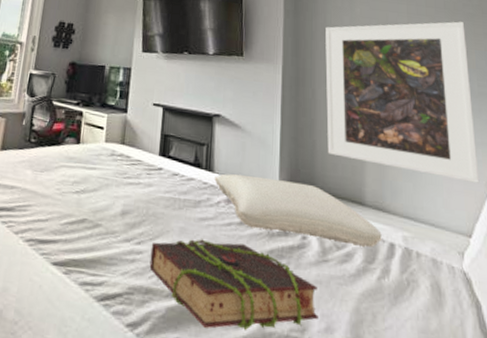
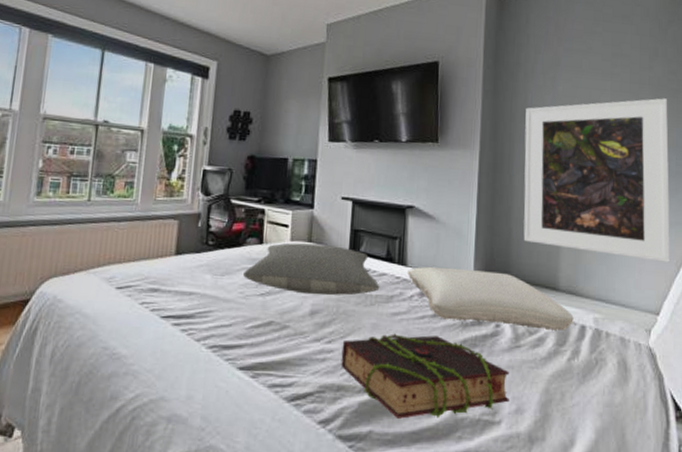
pillow: none [61,144,188,198] -> present [243,243,380,296]

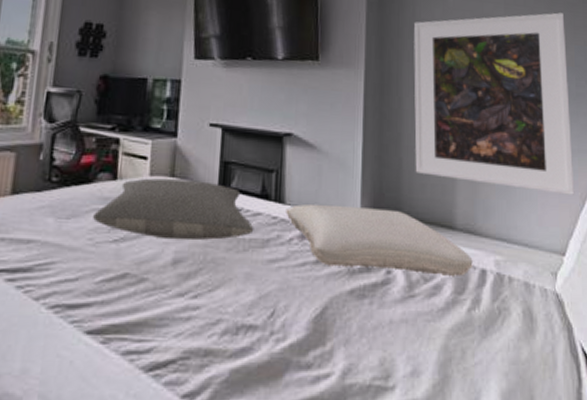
book: present [341,334,509,419] -> none [208,284,404,388]

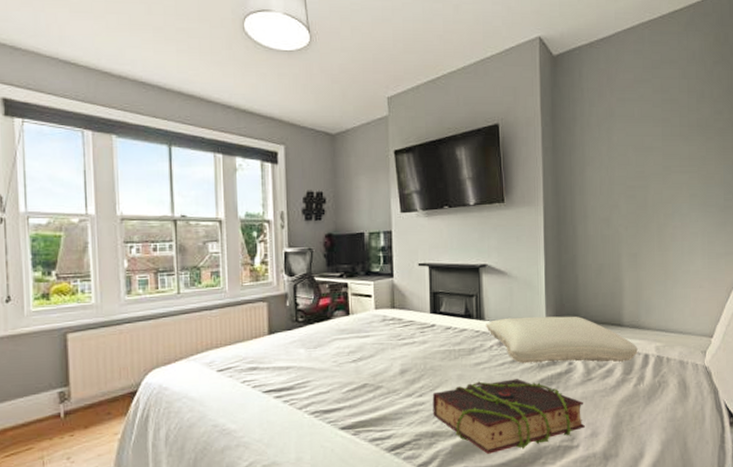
pillow: present [93,178,254,241] -> none [335,309,462,356]
book: none [208,284,404,388] -> present [432,379,585,454]
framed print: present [414,12,575,195] -> none [584,138,722,290]

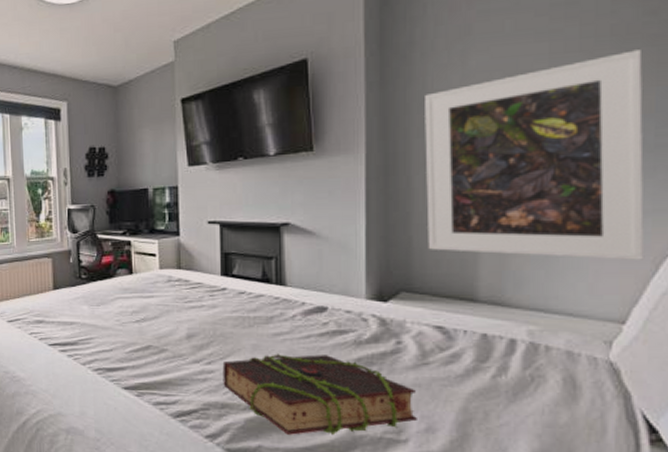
pillow: present [486,316,638,364] -> none [287,284,499,347]
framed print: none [584,138,722,290] -> present [425,49,645,260]

